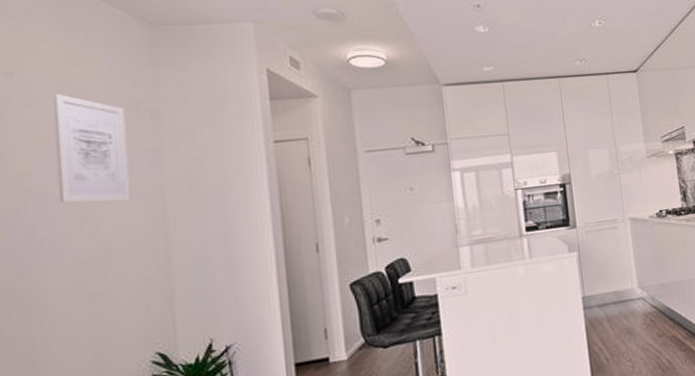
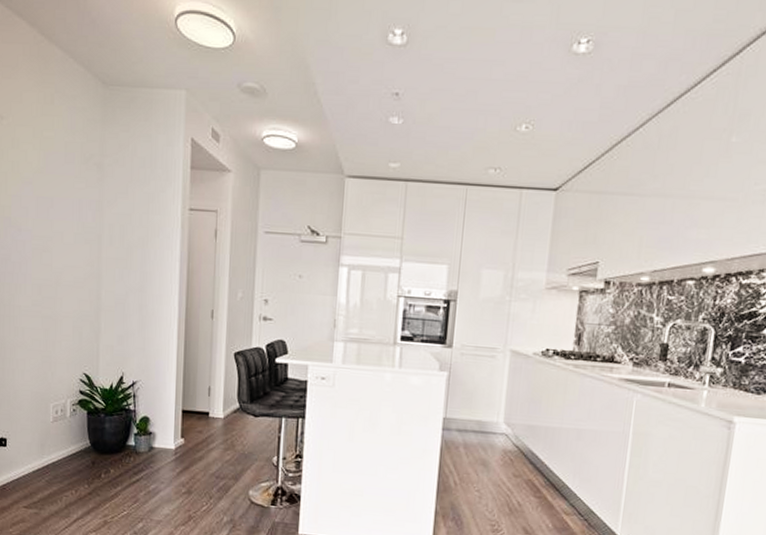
wall art: present [52,93,131,203] -> none [28,139,78,242]

